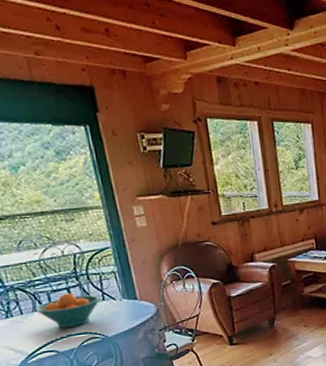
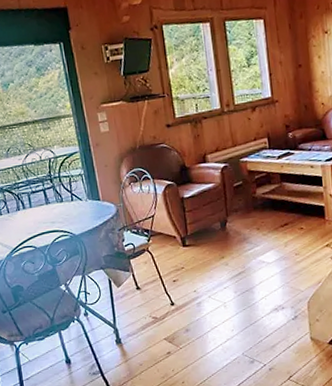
fruit bowl: present [34,293,101,328] -> none [18,194,70,226]

